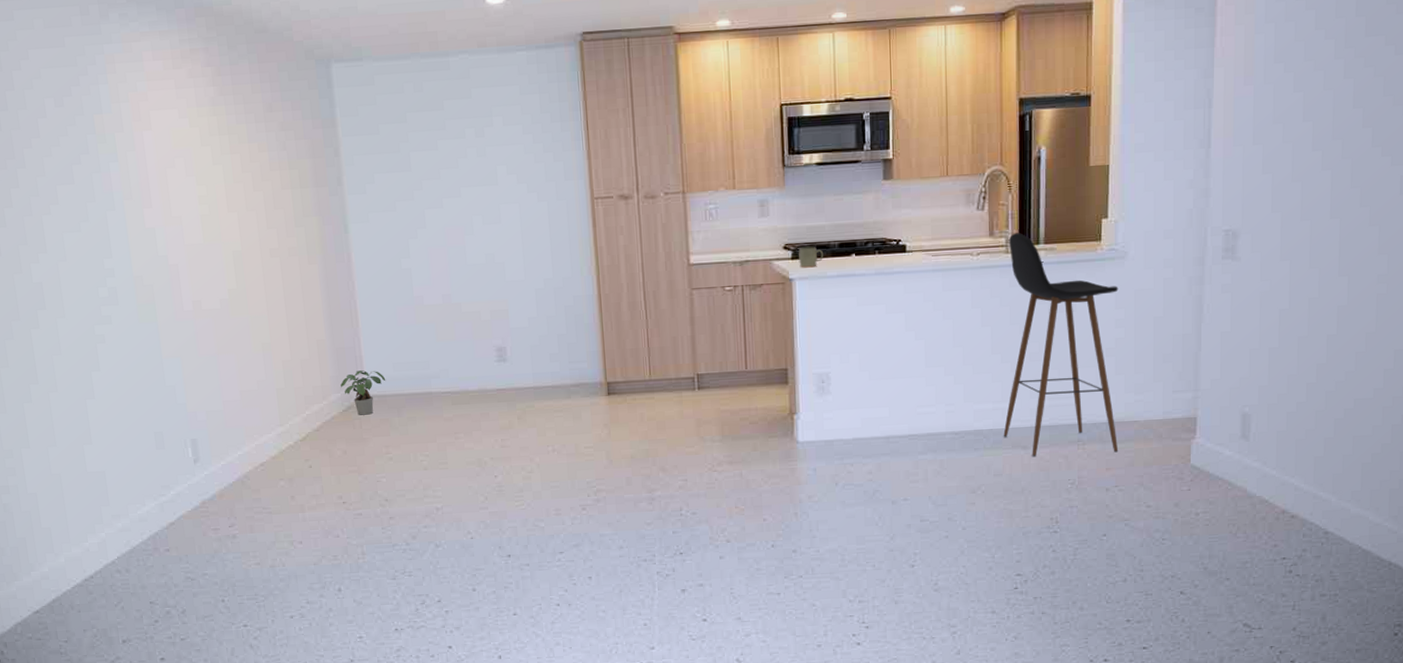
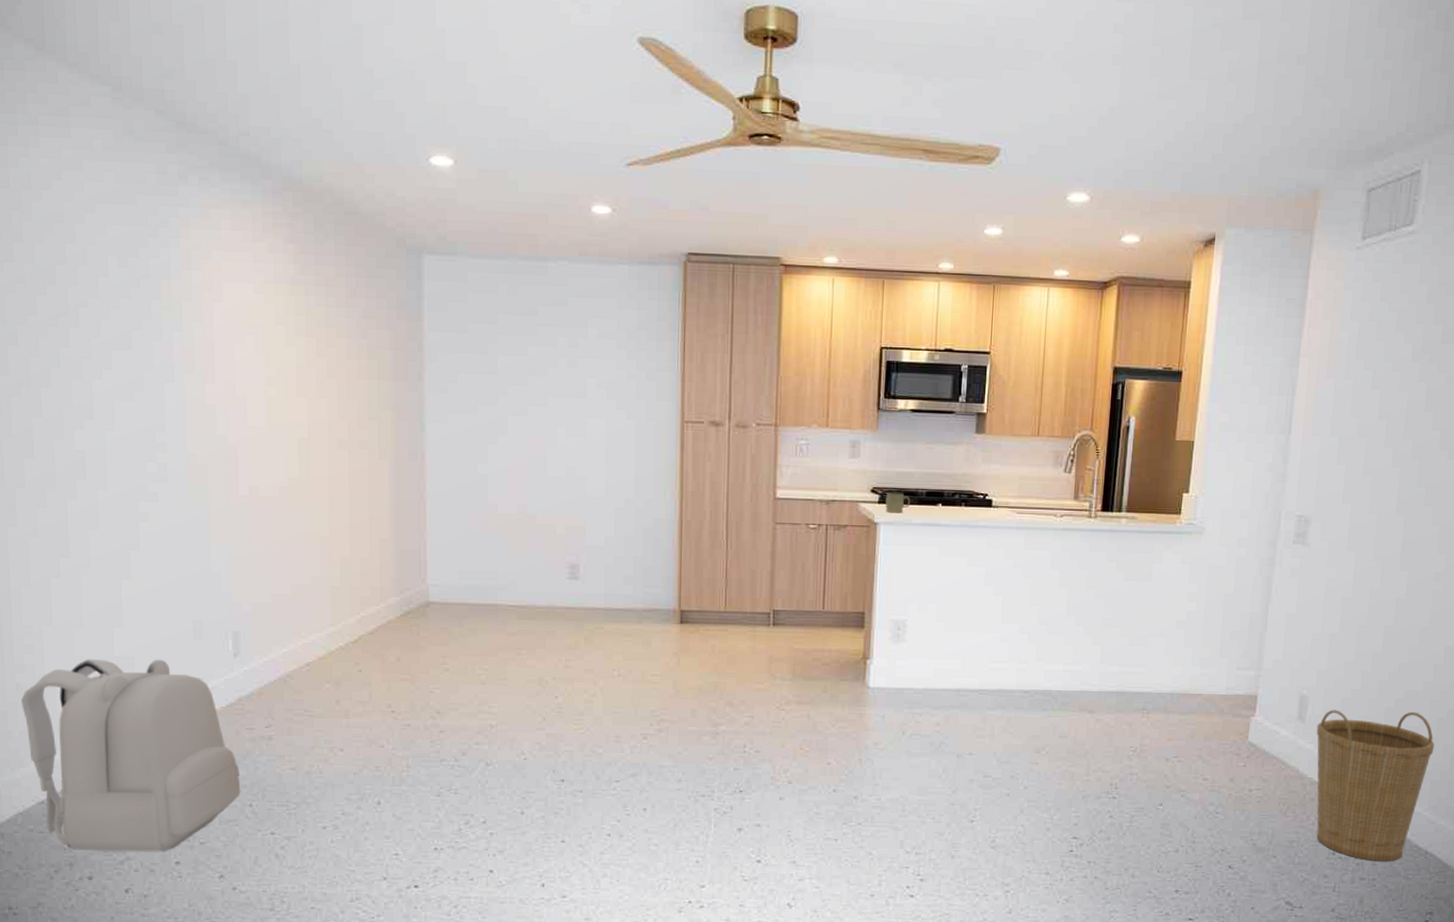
backpack: none [9,471,213,654] -> present [20,658,241,852]
potted plant: present [340,370,386,415] -> none [401,575,450,622]
bar stool: present [1003,233,1119,457] -> none [1071,499,1194,724]
basket: none [1262,420,1391,577] -> present [1316,710,1435,862]

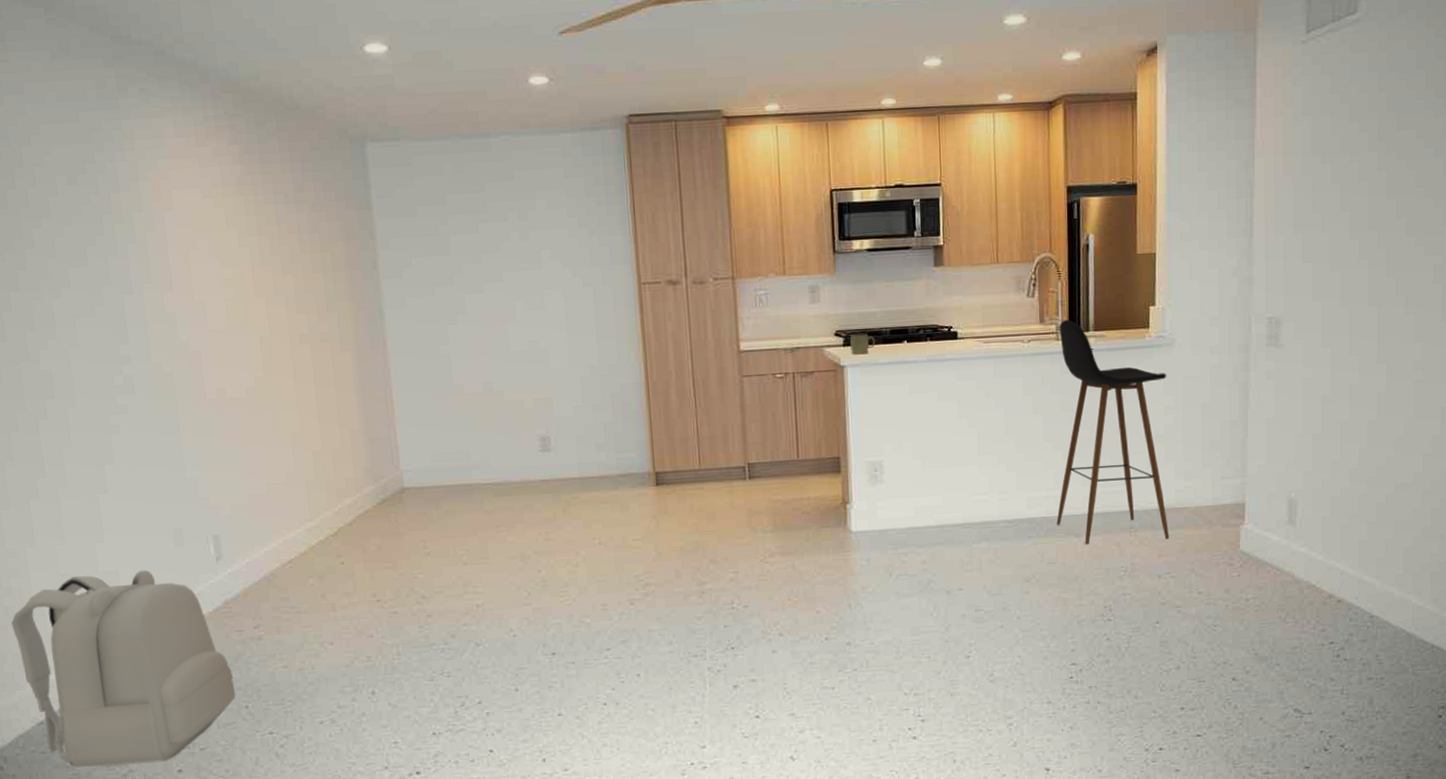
bar stool: none [1071,499,1194,724] -> present [1056,320,1170,545]
basket: present [1316,710,1435,862] -> none [1308,504,1431,660]

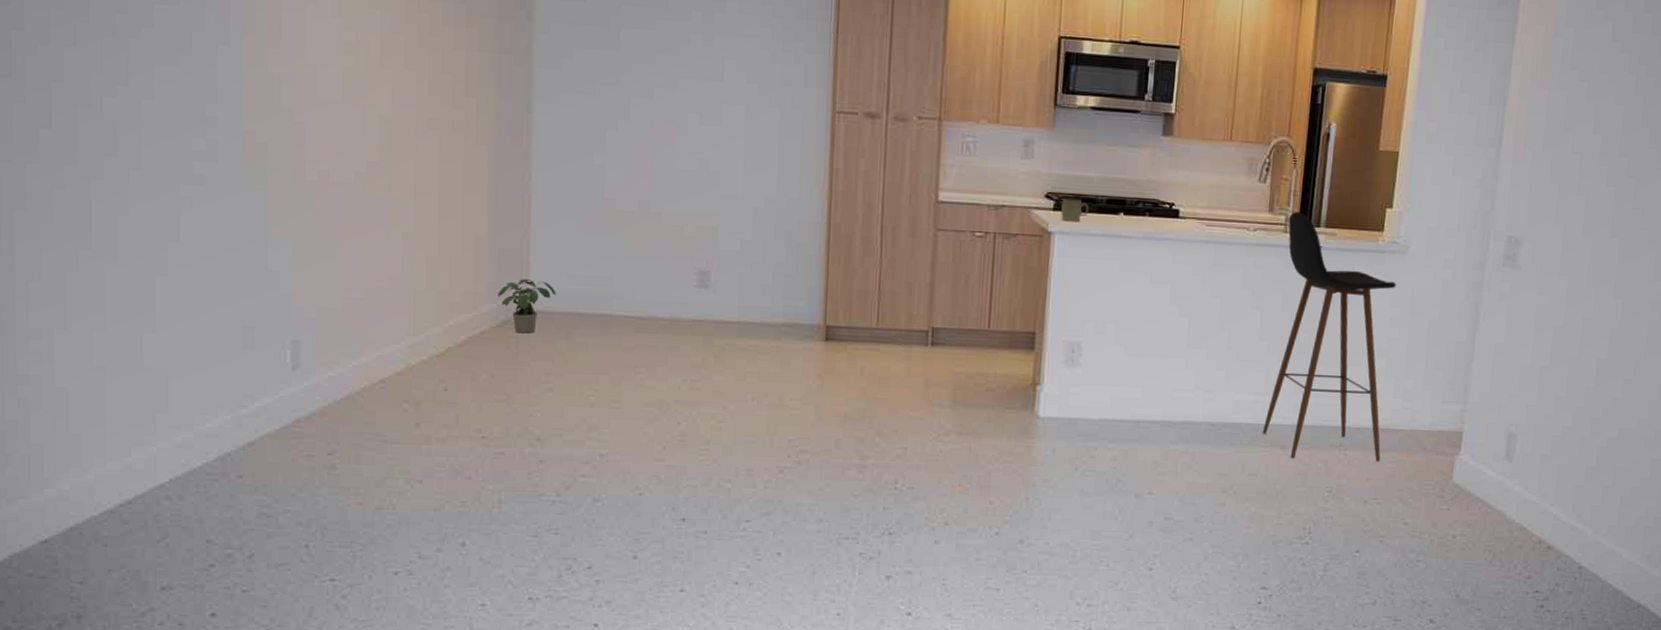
backpack: present [11,570,236,768] -> none [22,369,295,601]
potted plant: none [375,461,424,509] -> present [498,279,557,334]

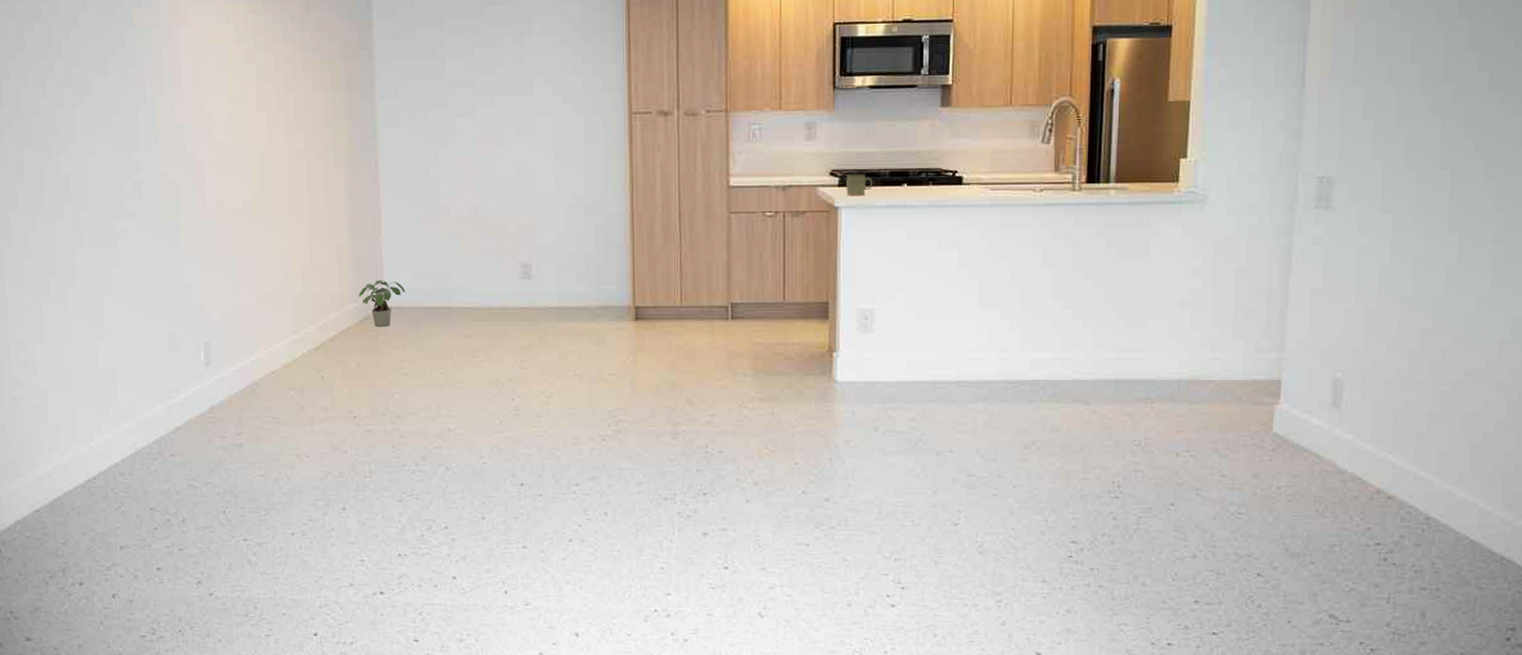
bar stool: present [1262,212,1397,462] -> none [1062,169,1197,414]

